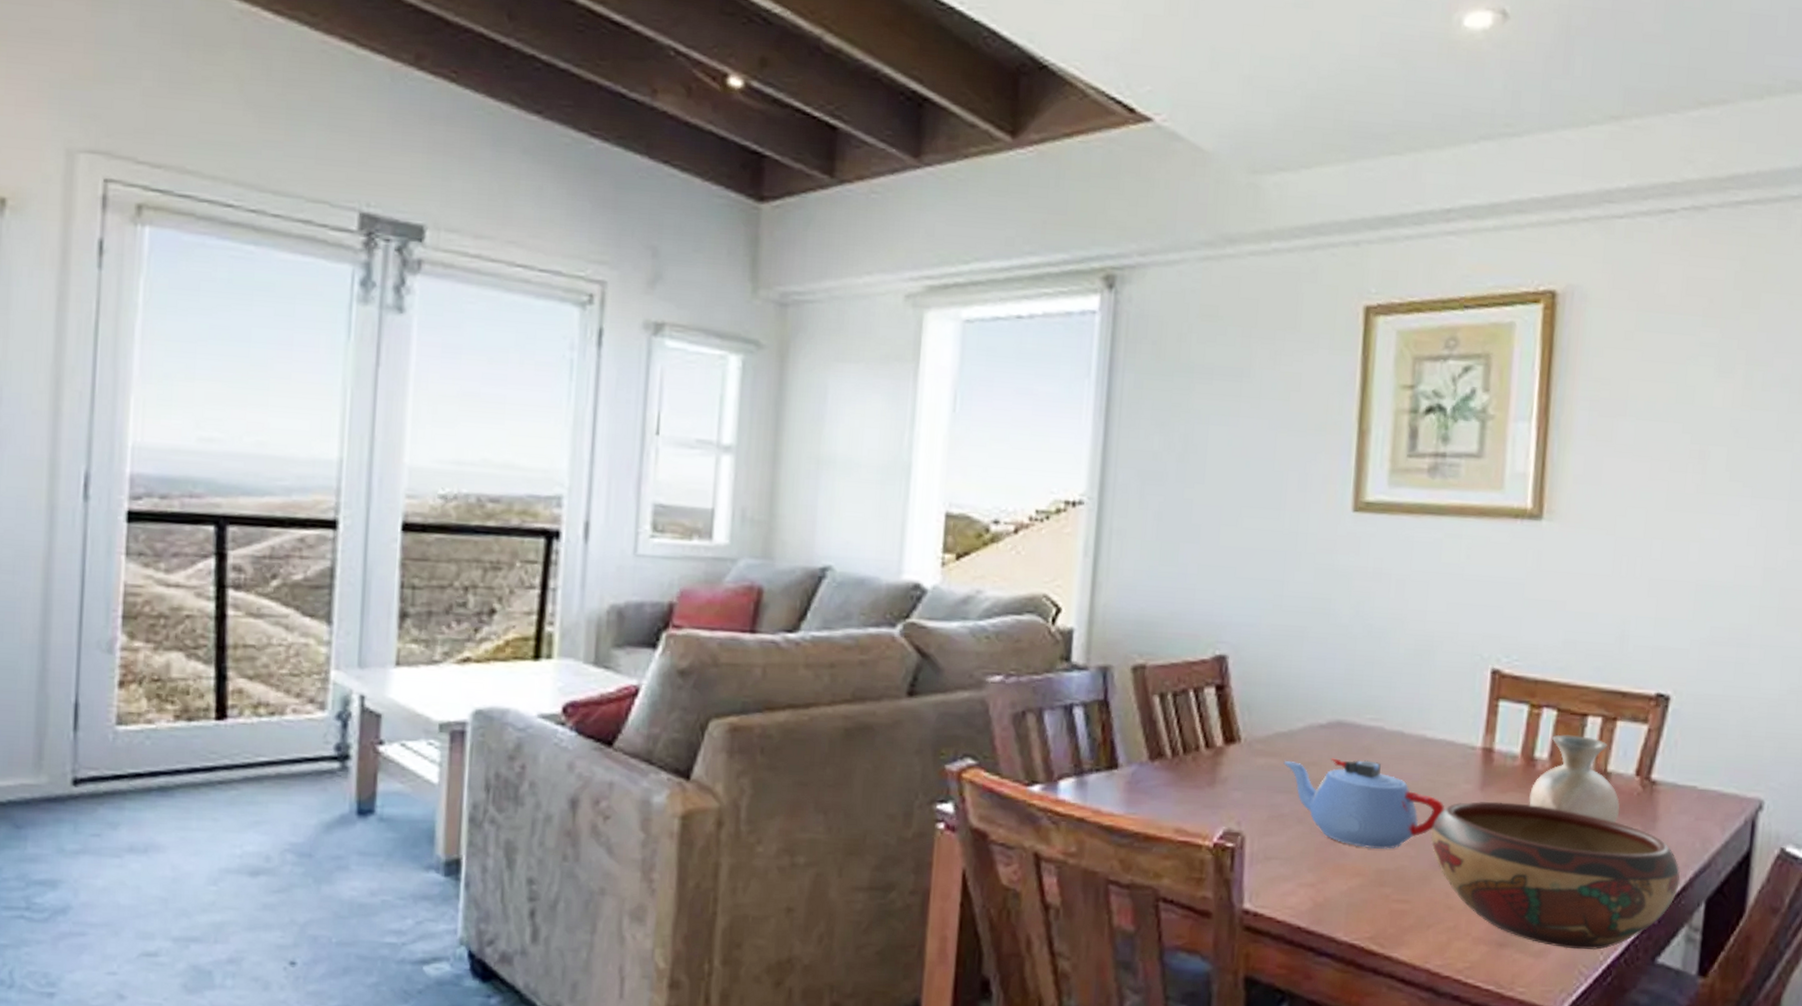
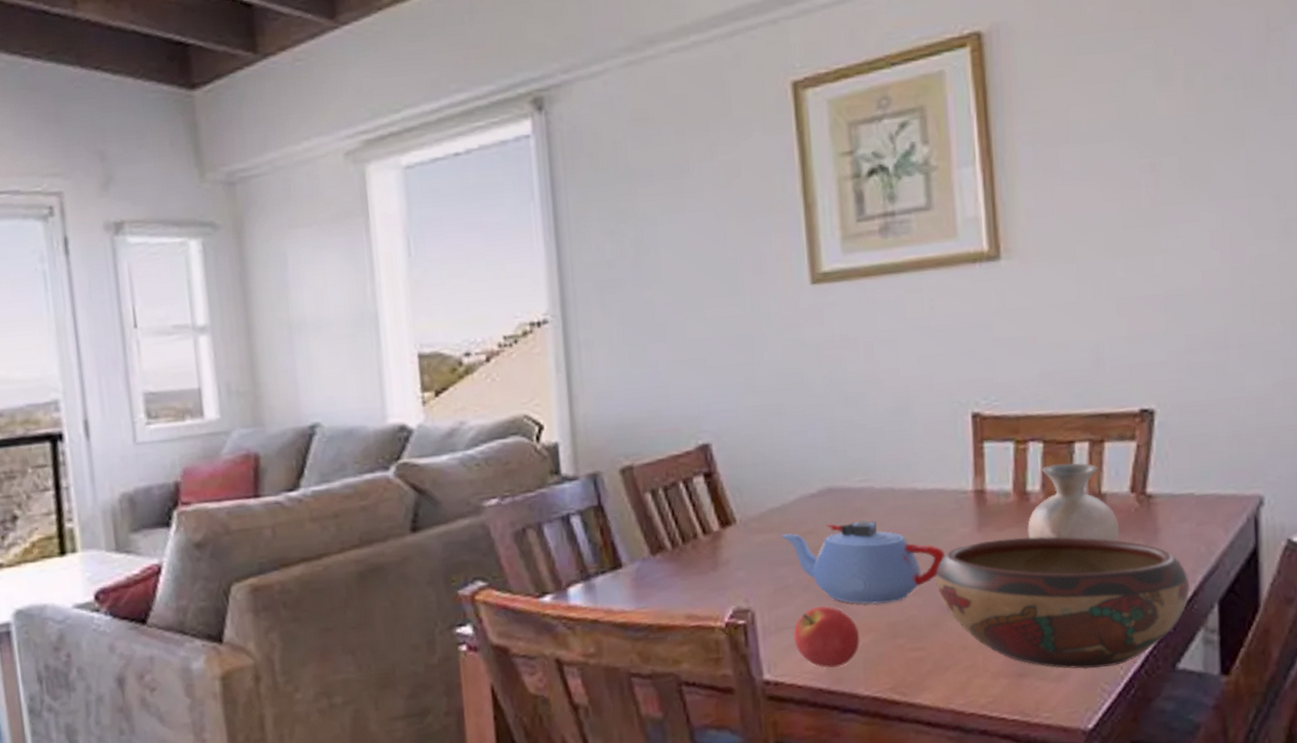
fruit: none [1280,840,1347,907] -> present [793,606,860,668]

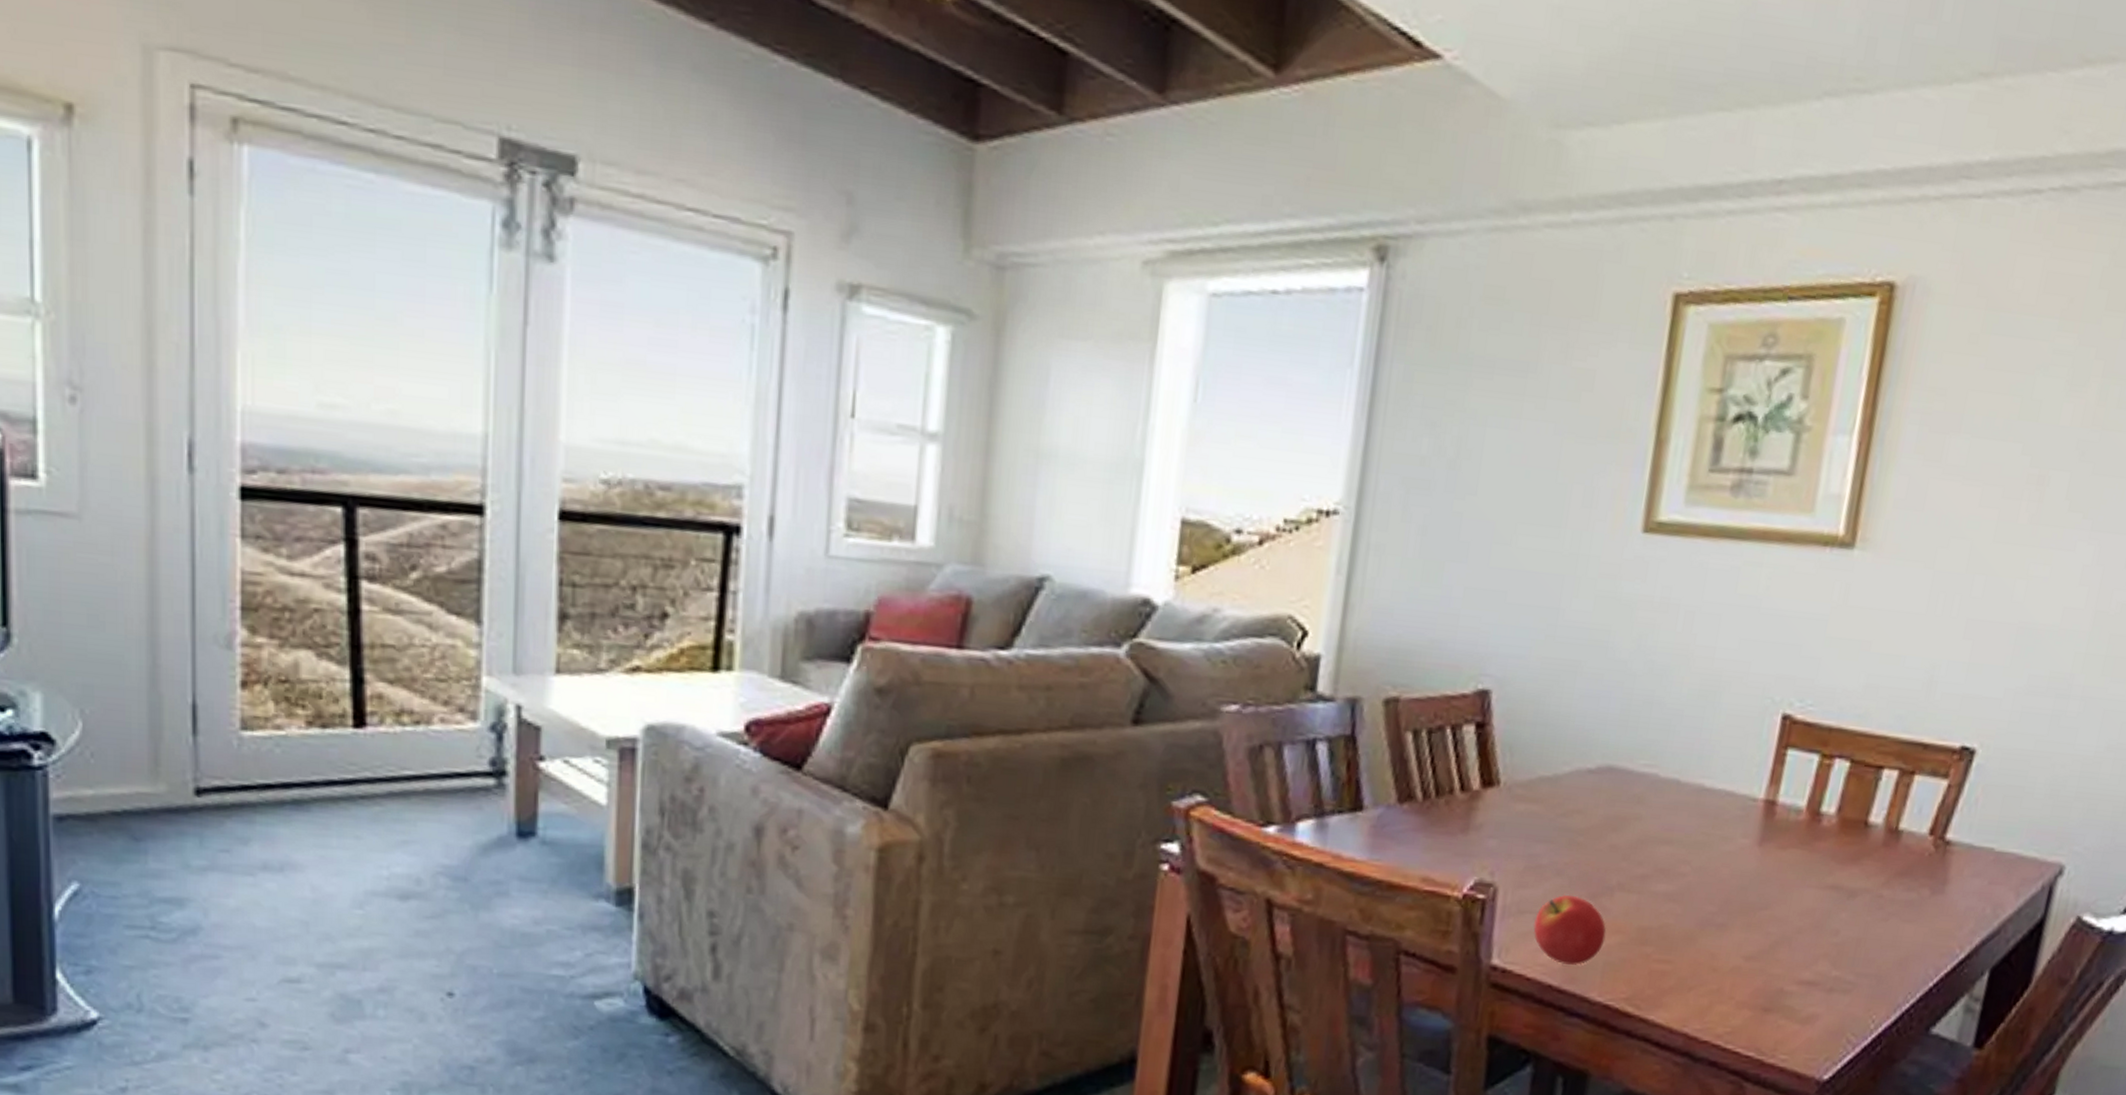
teapot: present [781,520,945,605] -> none [1545,806,1718,906]
decorative bowl: present [935,537,1190,670] -> none [1699,857,1966,1019]
vase: present [1027,463,1120,542] -> none [1810,787,1909,884]

